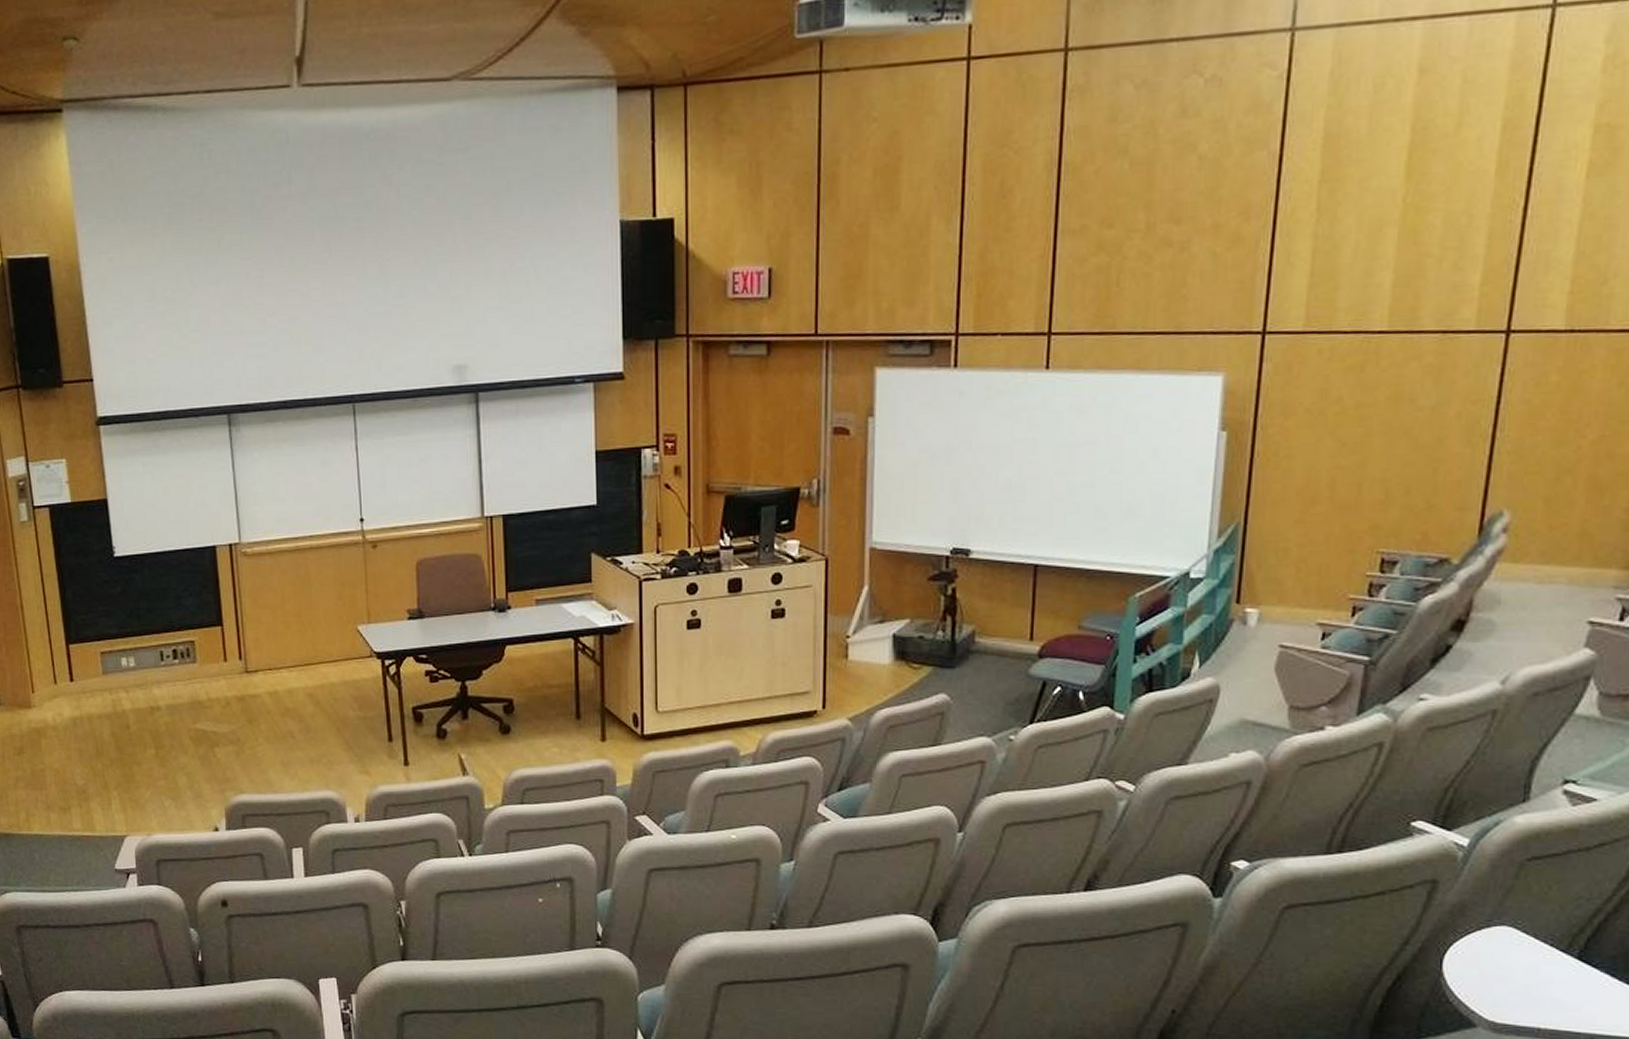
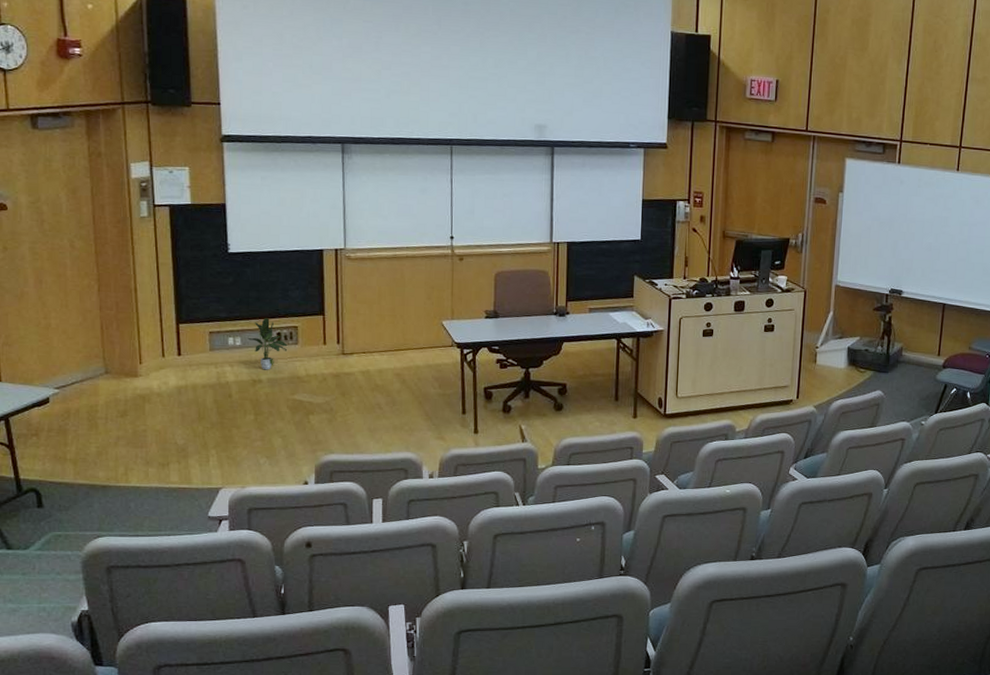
potted plant: none [141,633,186,695] -> present [248,318,288,370]

